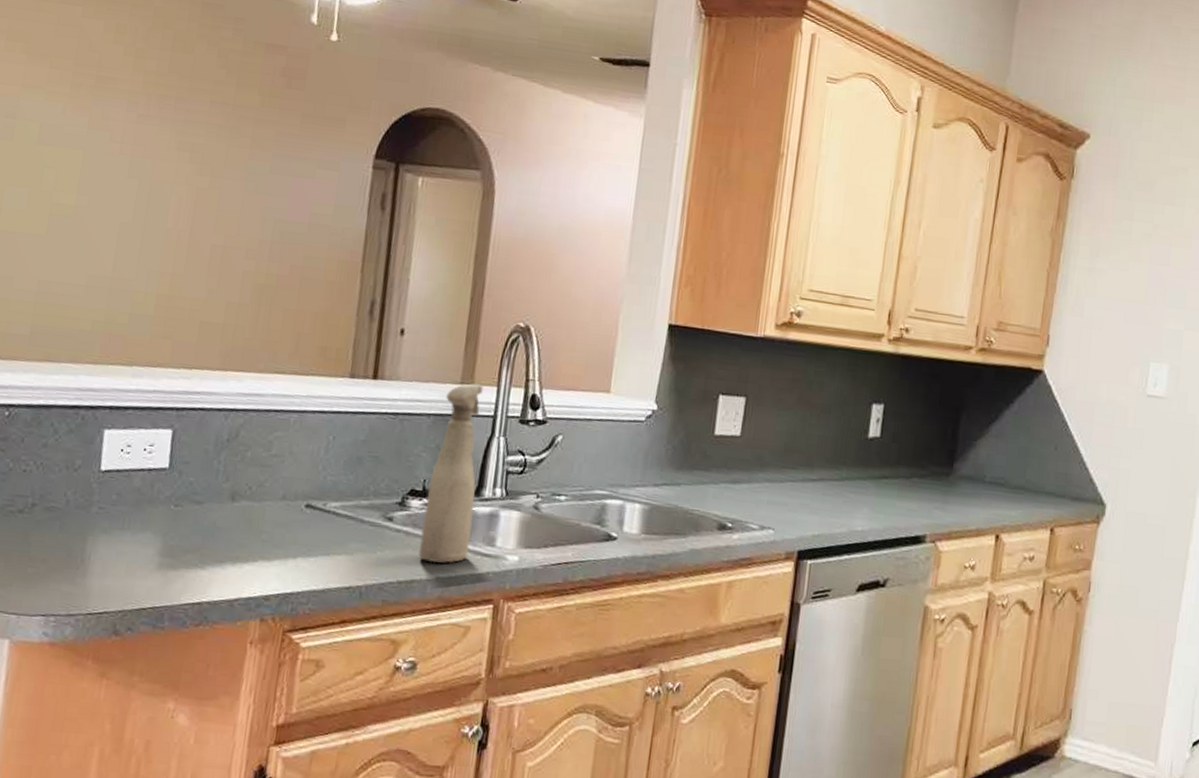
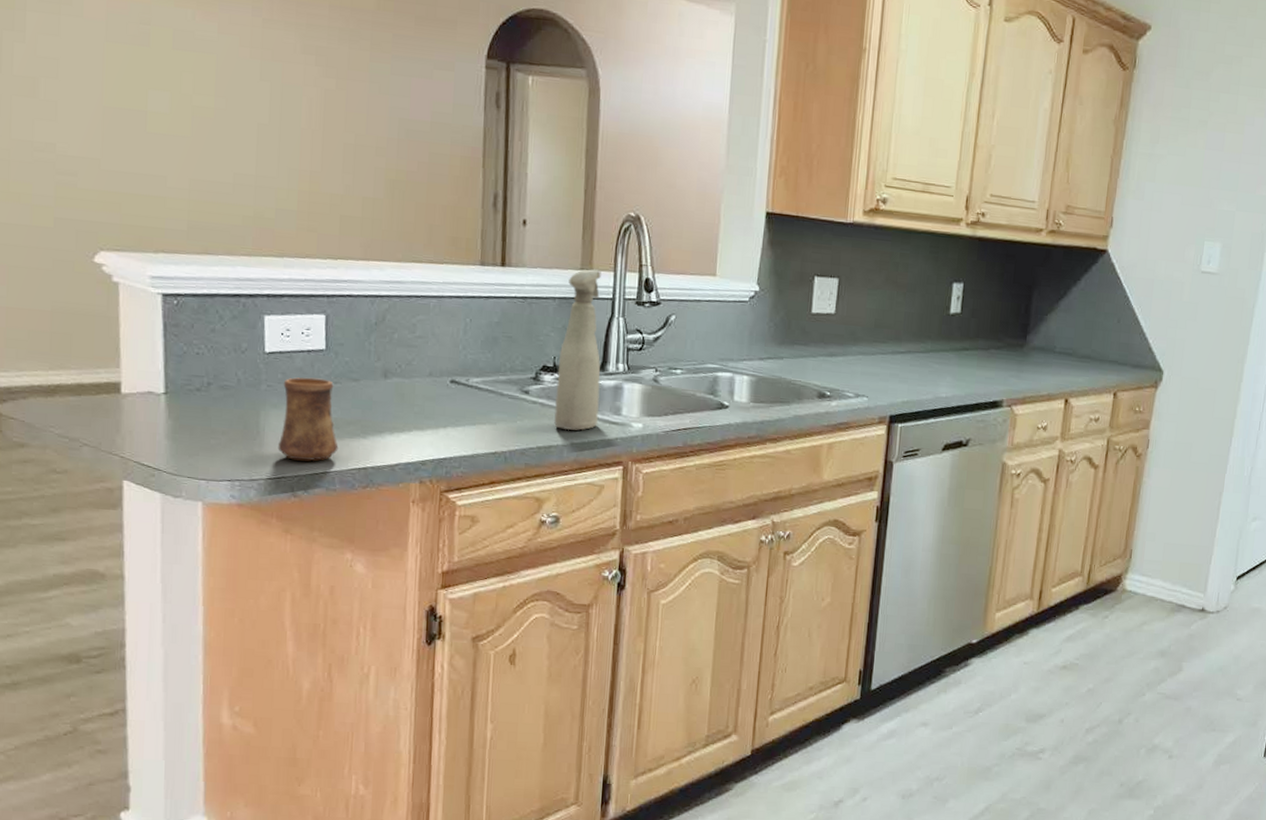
cup: none [102,499,174,594] -> present [277,377,339,461]

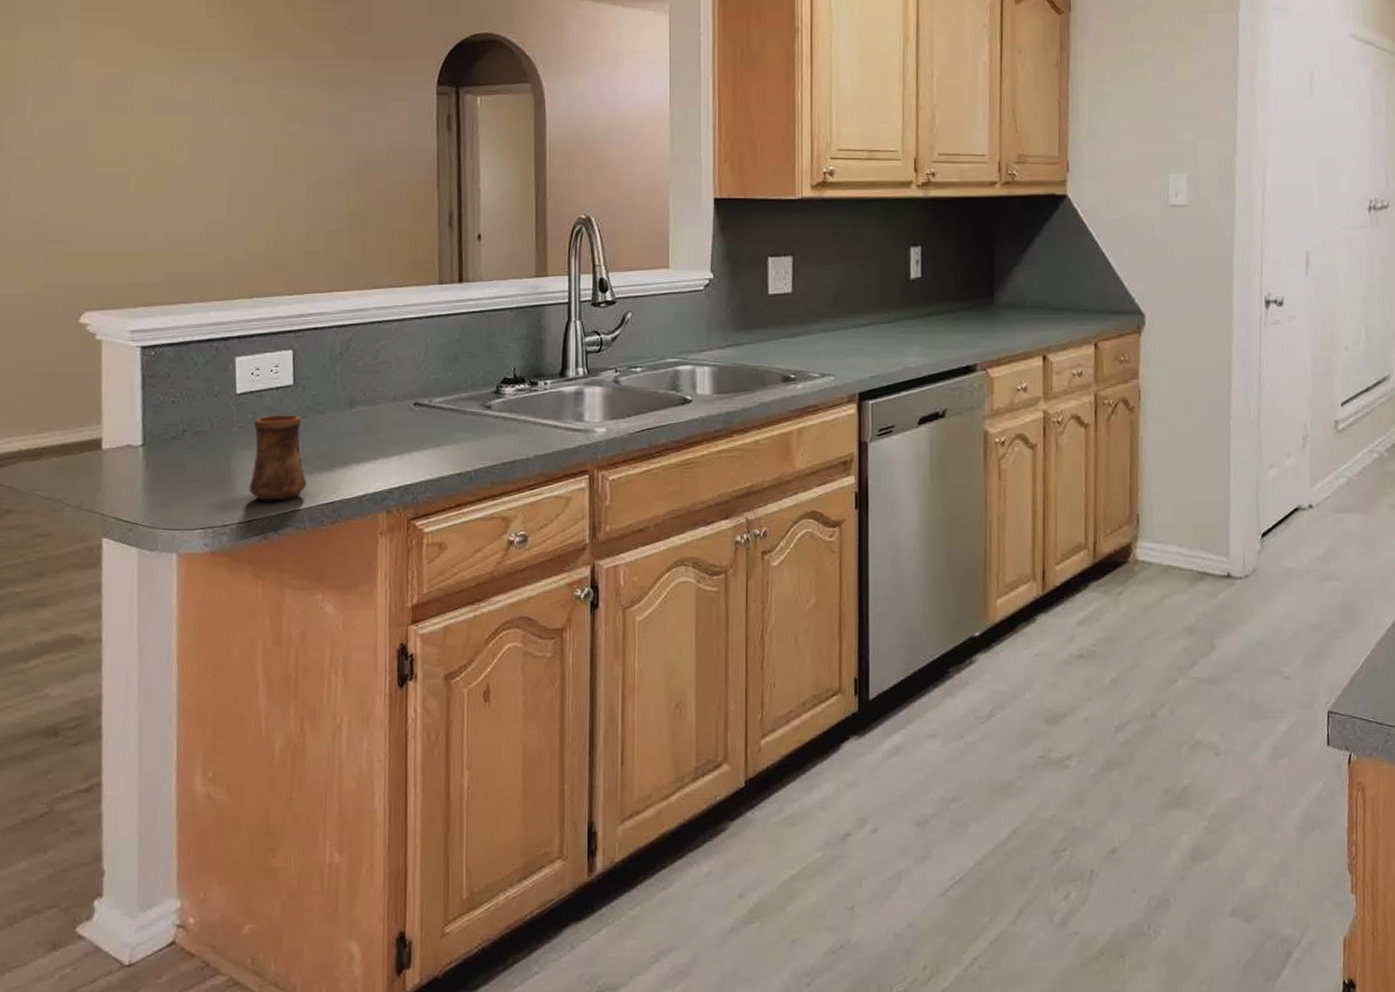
spray bottle: present [554,269,601,431] -> none [516,275,562,443]

